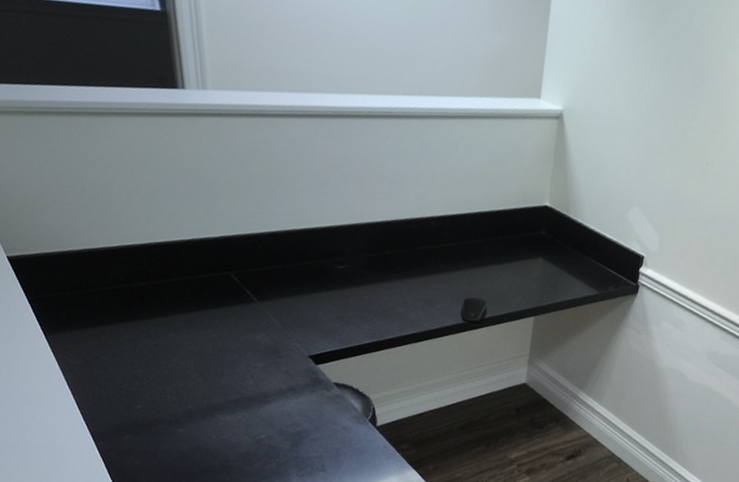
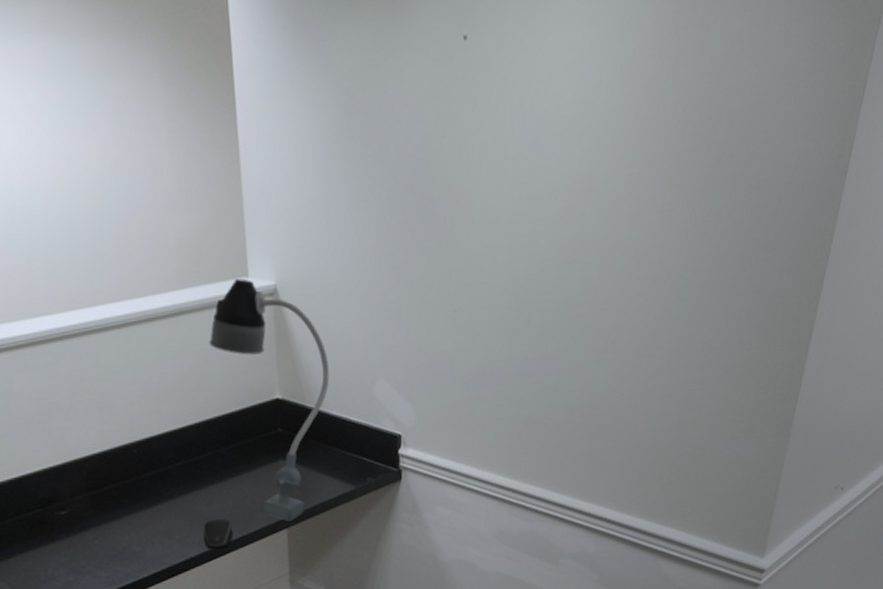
desk lamp: none [496,98,595,311] -> present [209,279,330,522]

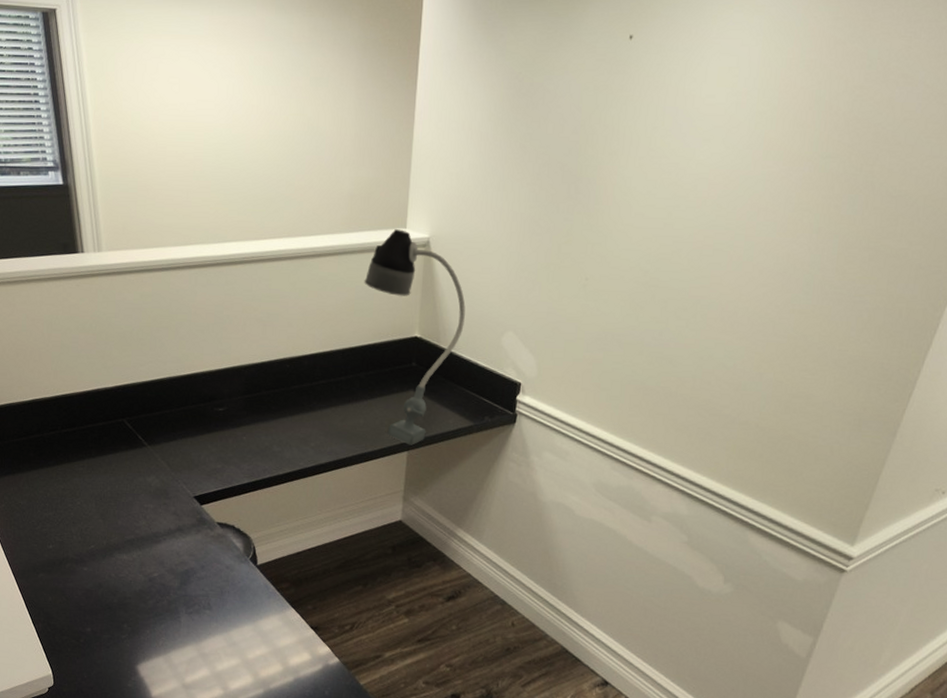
computer mouse: present [203,519,233,550] -> none [334,434,361,460]

